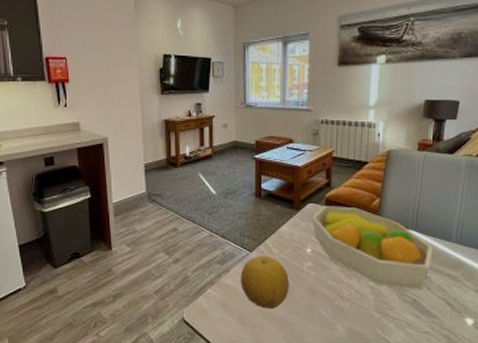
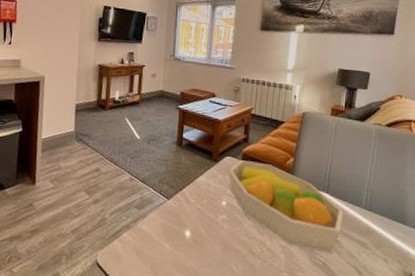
fruit: present [240,255,290,309] -> none [155,204,204,260]

